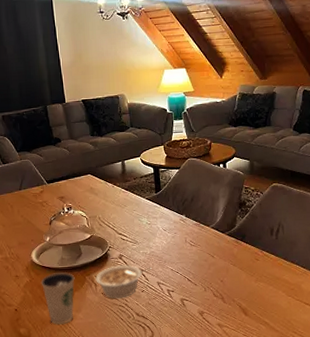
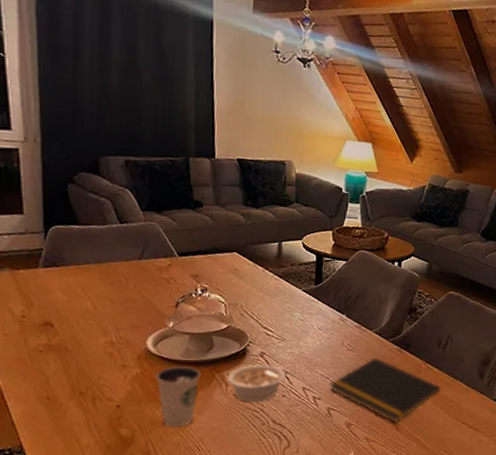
notepad: none [179,250,281,309] -> present [329,358,442,424]

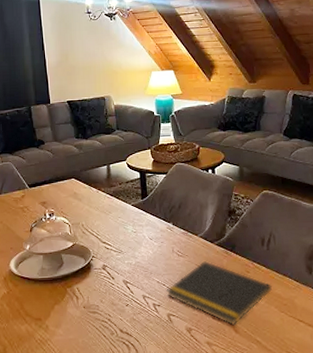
dixie cup: present [155,365,201,427] -> none [19,282,55,341]
legume: present [227,364,298,403] -> none [77,276,137,313]

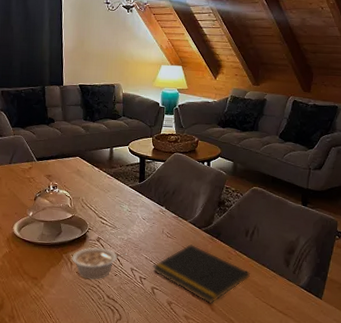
legume: none [77,276,137,313] -> present [72,247,127,280]

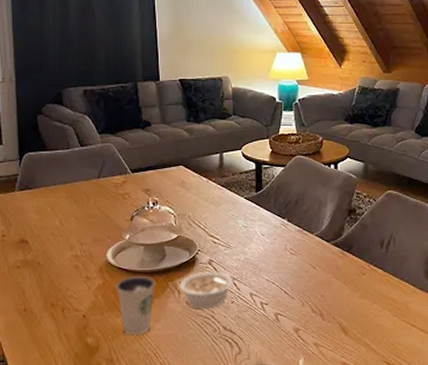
dixie cup: none [19,247,52,297] -> present [115,275,156,335]
notepad: present [152,244,251,304] -> none [275,261,388,328]

